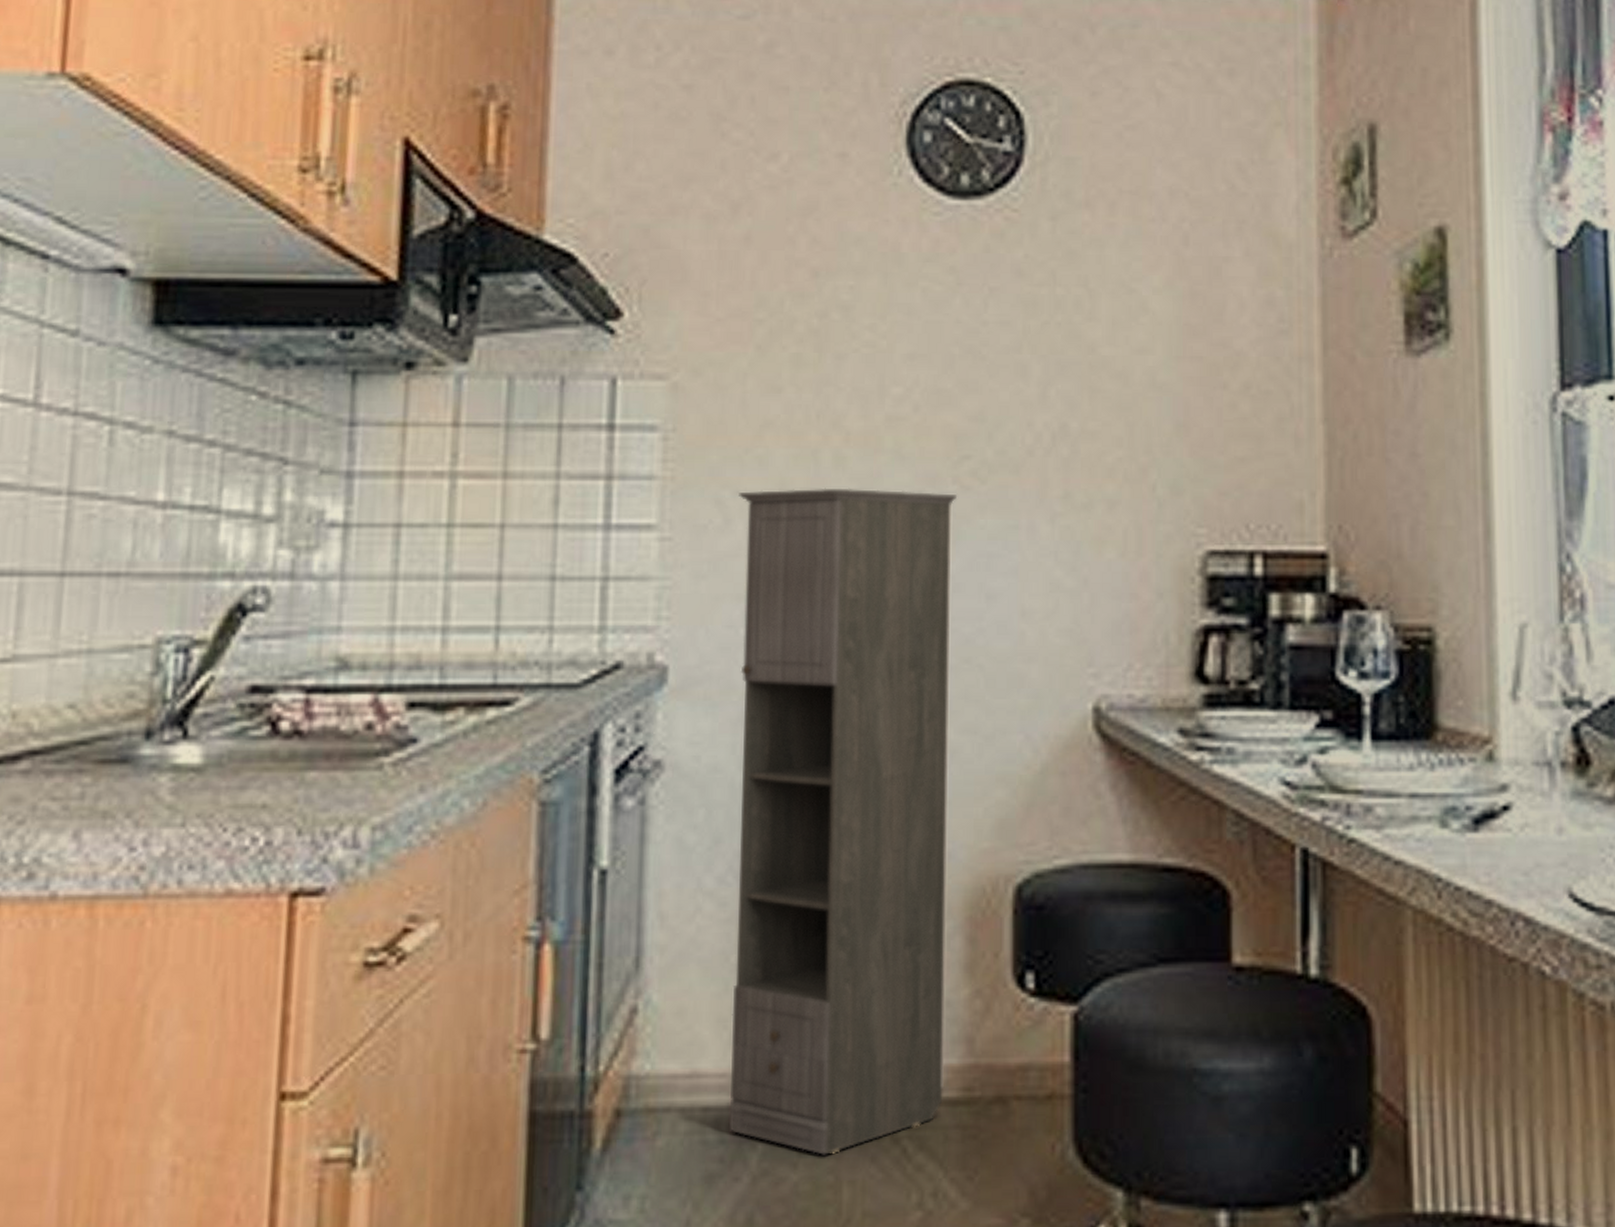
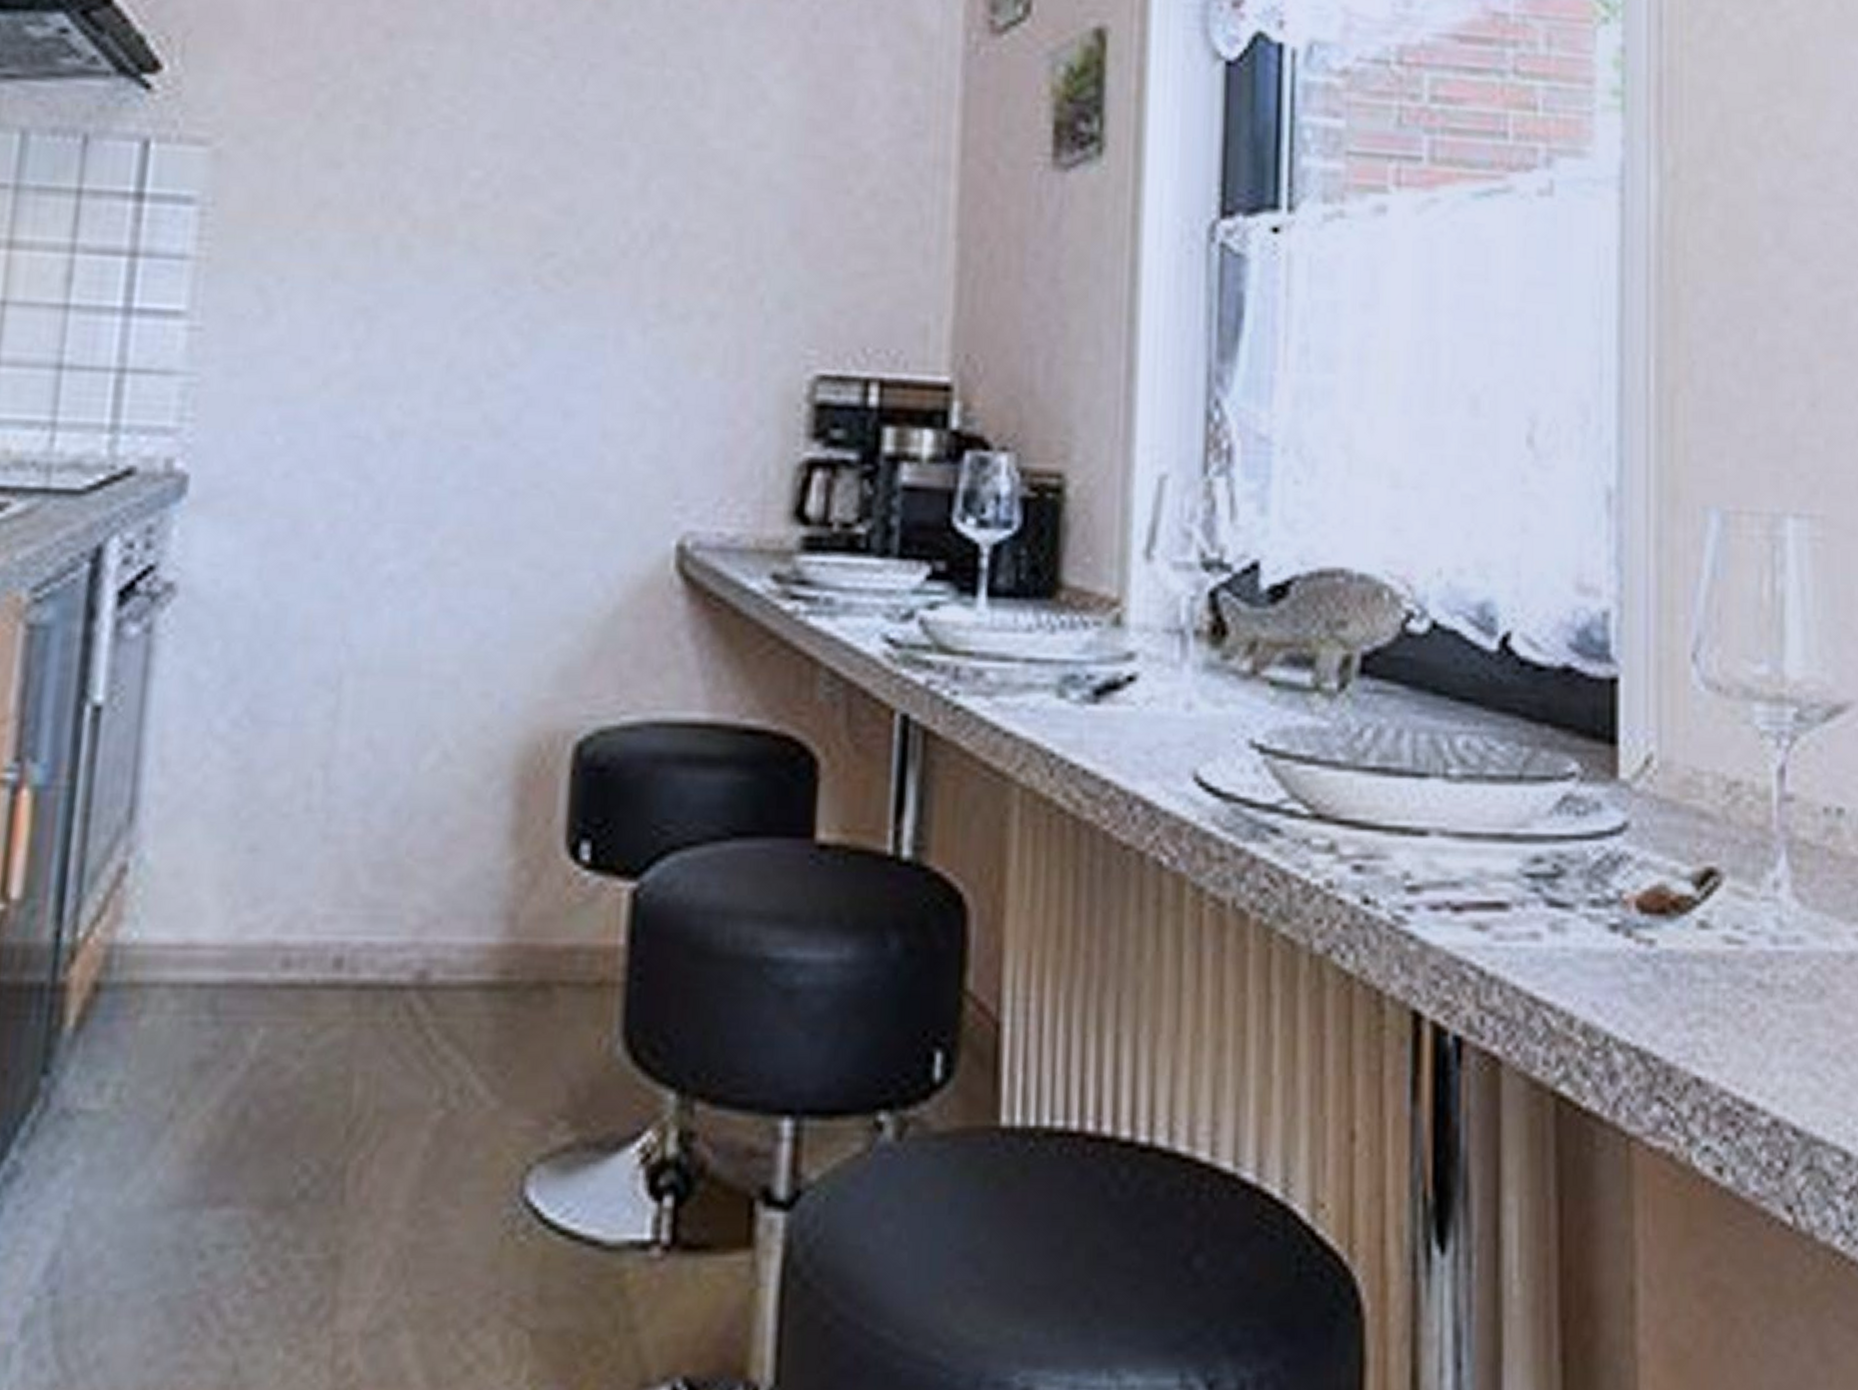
storage cabinet: present [729,488,958,1155] -> none [227,279,538,1042]

